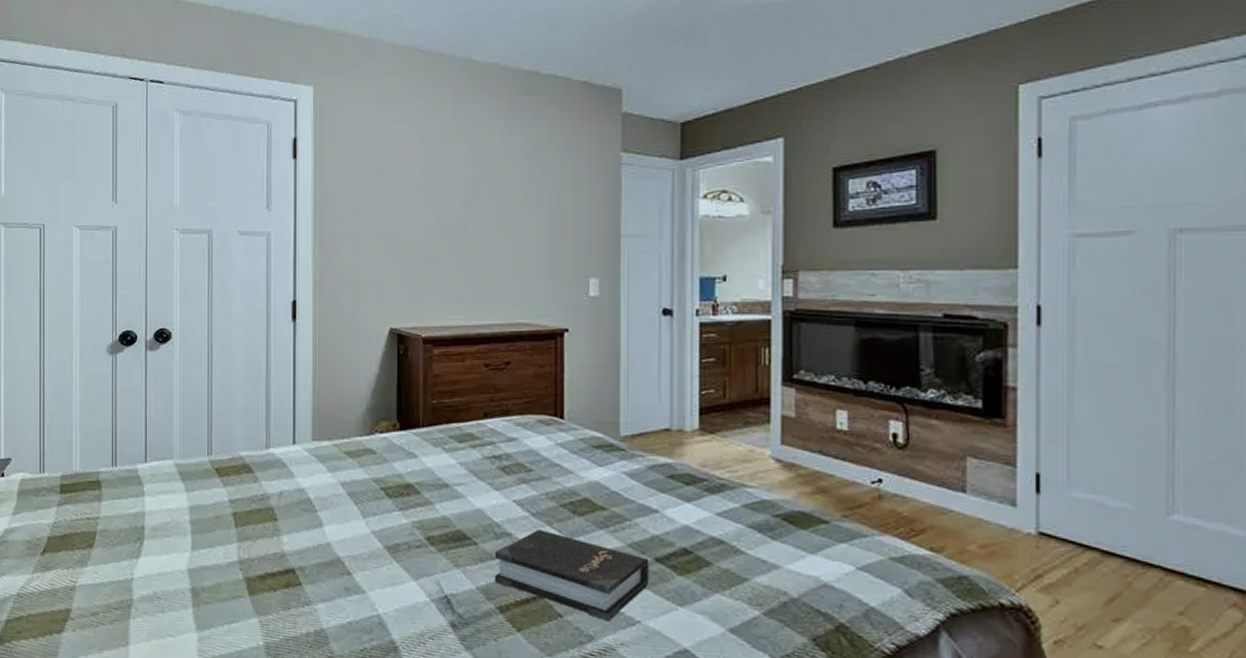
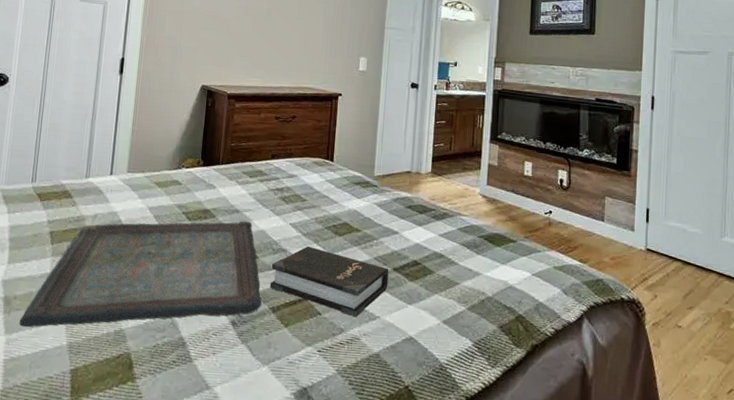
serving tray: none [210,498,485,624] -> present [19,221,262,328]

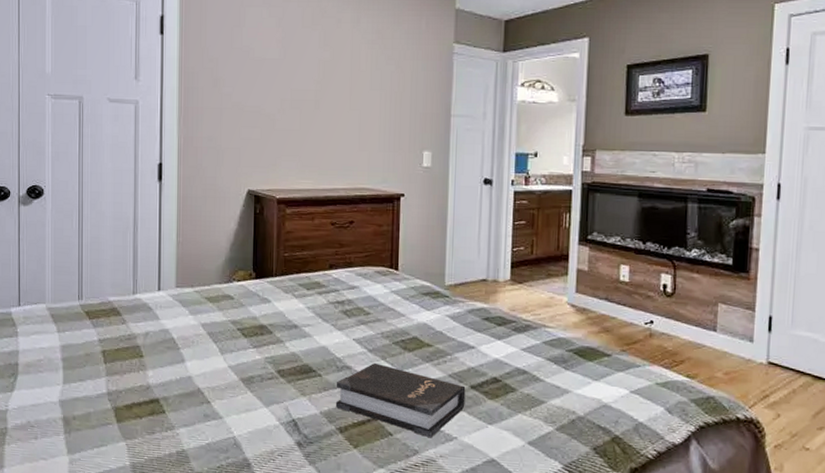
serving tray: present [19,221,262,328] -> none [81,337,328,448]

